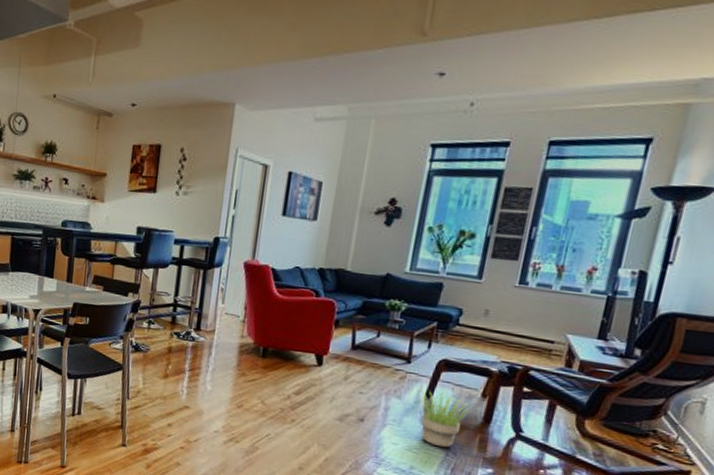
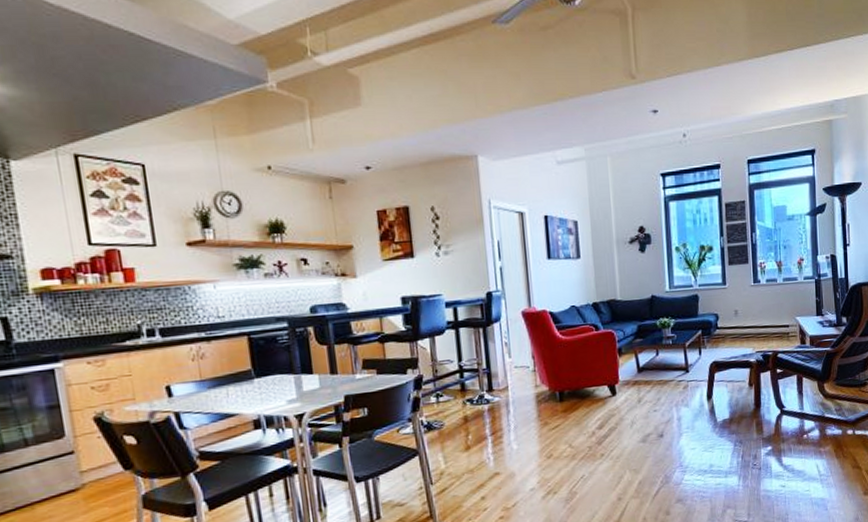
potted plant: present [417,391,474,448] -> none [701,391,745,441]

